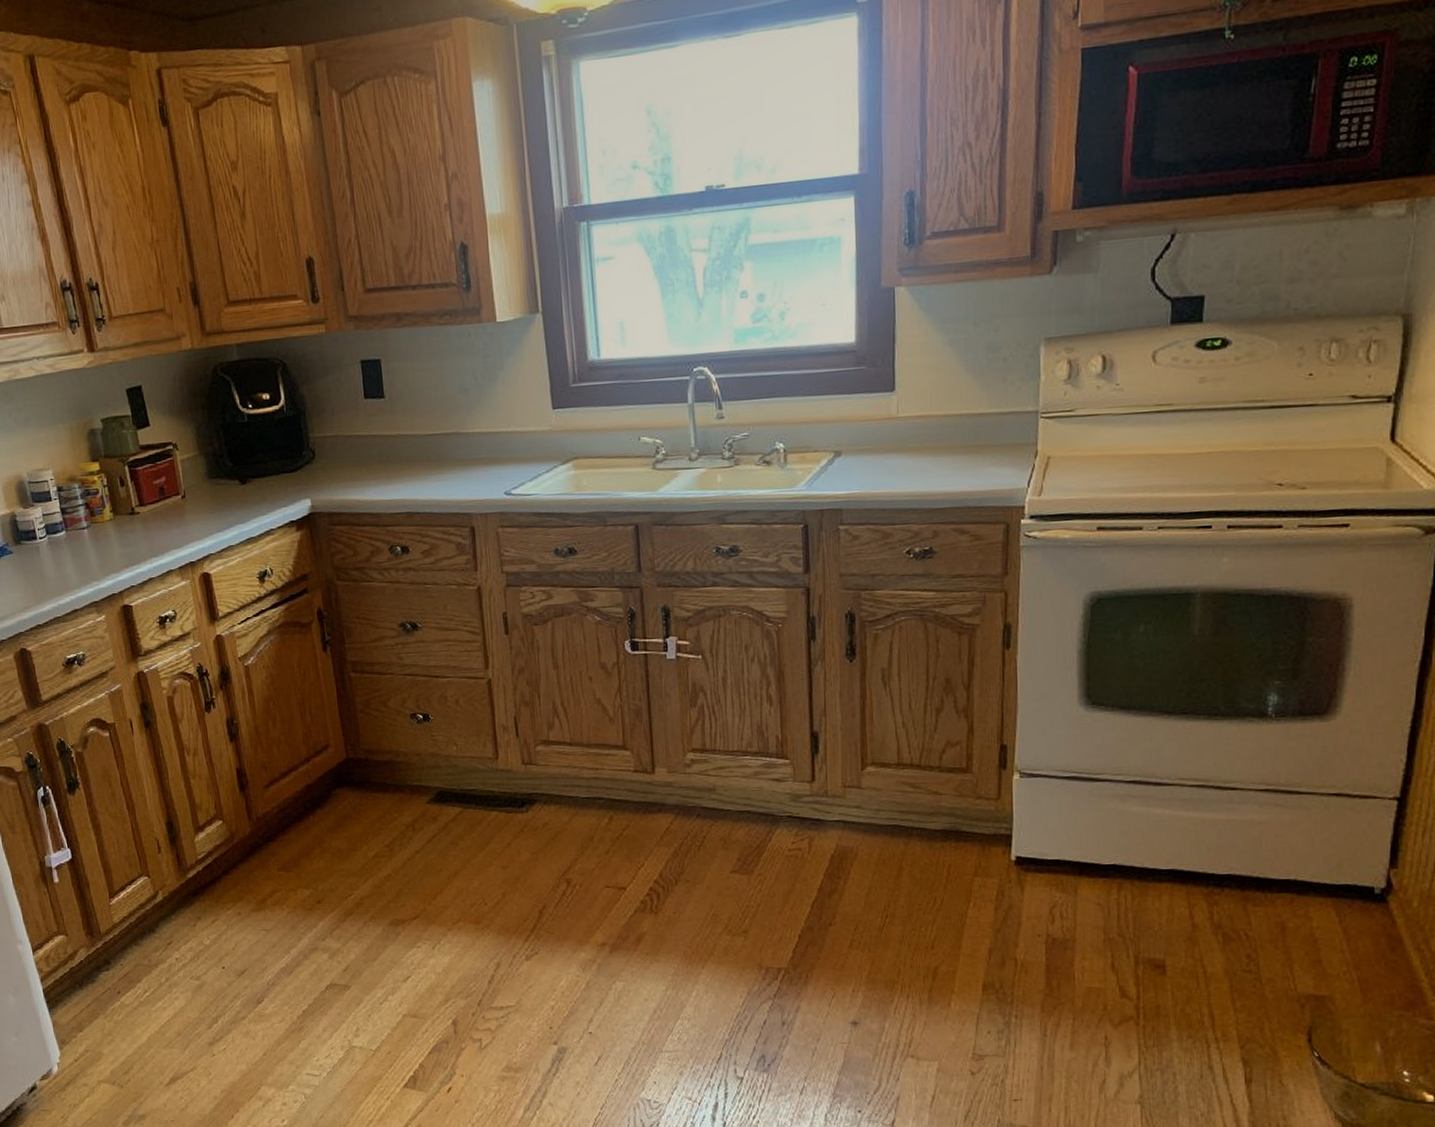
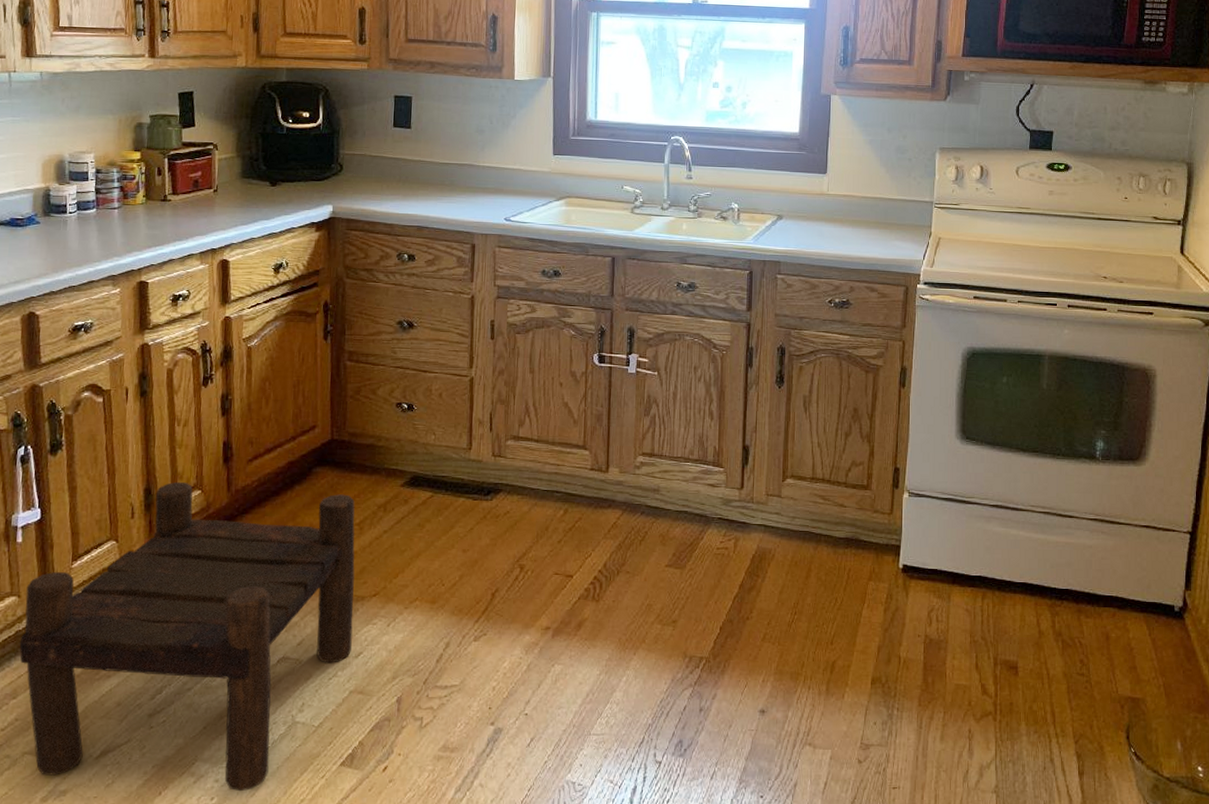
stool: none [71,813,399,1114] -> present [19,481,355,792]

